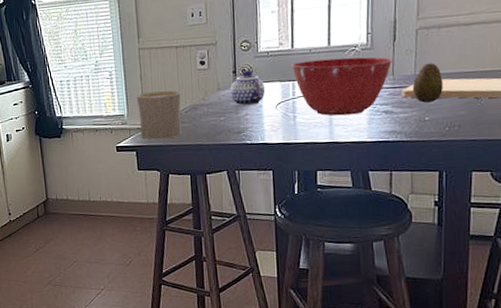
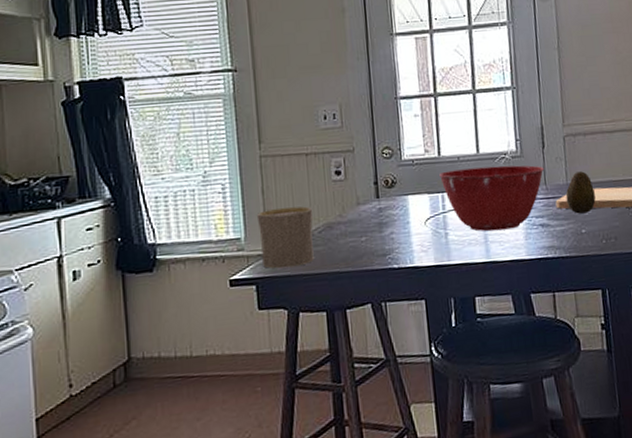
teapot: present [230,70,266,106] -> none [371,181,412,223]

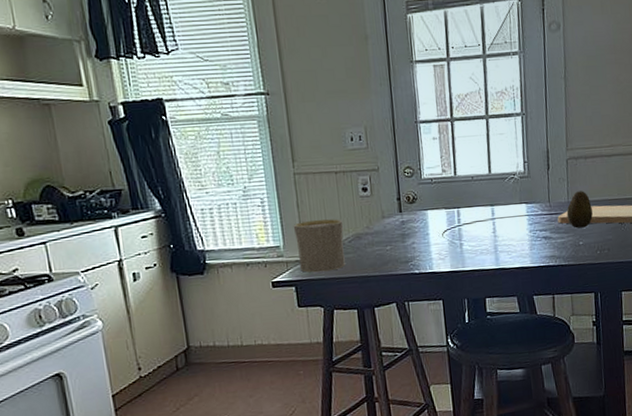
mixing bowl: present [439,165,545,232] -> none [455,184,549,243]

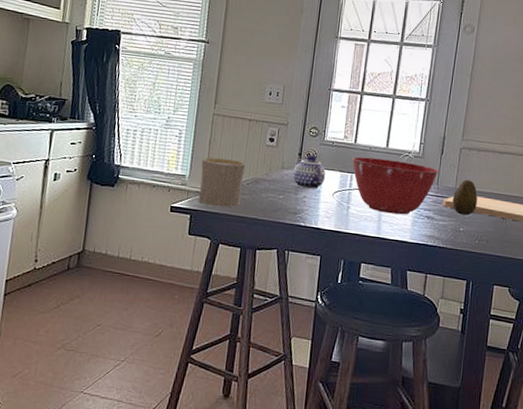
teapot: none [395,197,431,234] -> present [292,155,326,189]
mixing bowl: none [455,184,549,243] -> present [352,156,439,215]

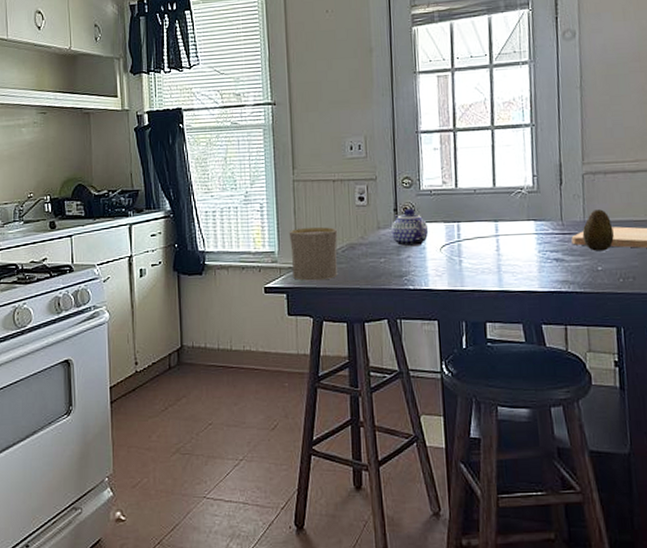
mixing bowl: present [352,156,439,215] -> none [456,200,561,262]

